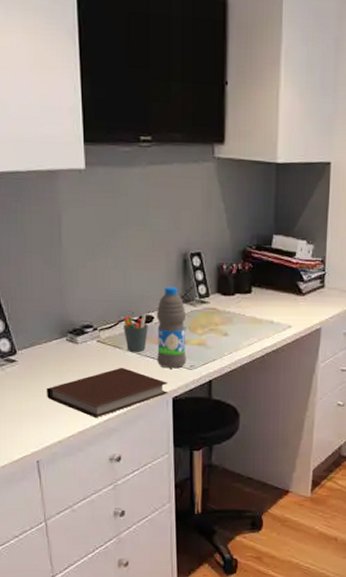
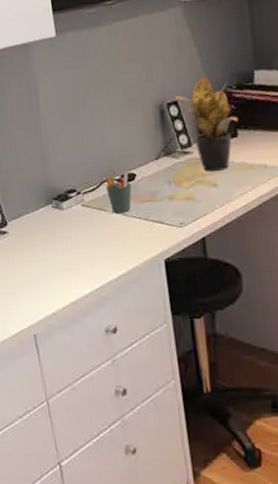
notebook: present [46,367,169,418] -> none [36,230,160,287]
water bottle: present [156,286,187,369] -> none [138,140,175,228]
potted plant: none [199,232,254,322] -> present [174,76,238,171]

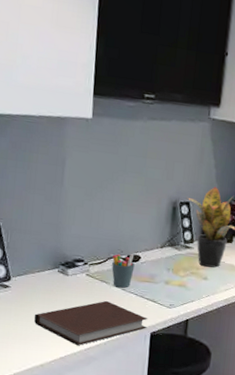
notebook: none [36,230,160,287] -> present [33,300,148,346]

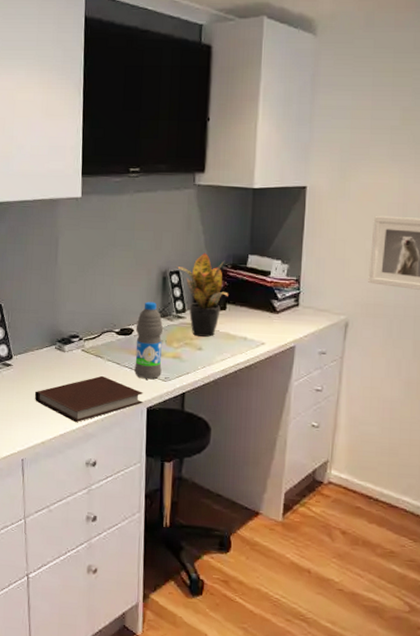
pen holder: present [112,254,135,288] -> none [106,327,128,362]
water bottle: none [140,230,171,306] -> present [134,301,164,379]

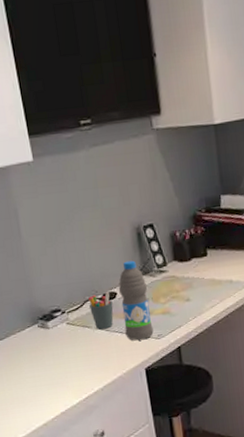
notebook: present [34,375,144,423] -> none [25,345,141,398]
pen holder: none [106,327,128,362] -> present [88,292,114,330]
potted plant: present [177,252,229,337] -> none [150,200,207,288]

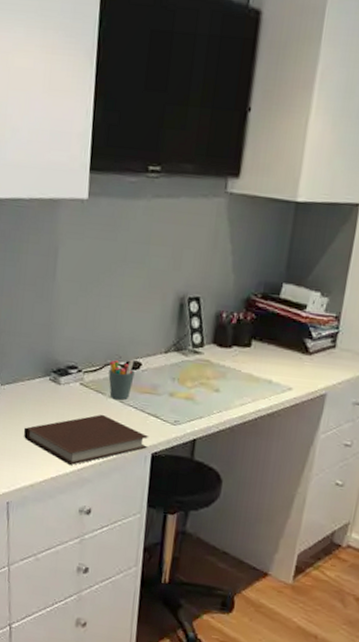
notebook: none [25,345,141,398] -> present [23,414,149,466]
water bottle: present [118,260,154,341] -> none [140,331,177,422]

